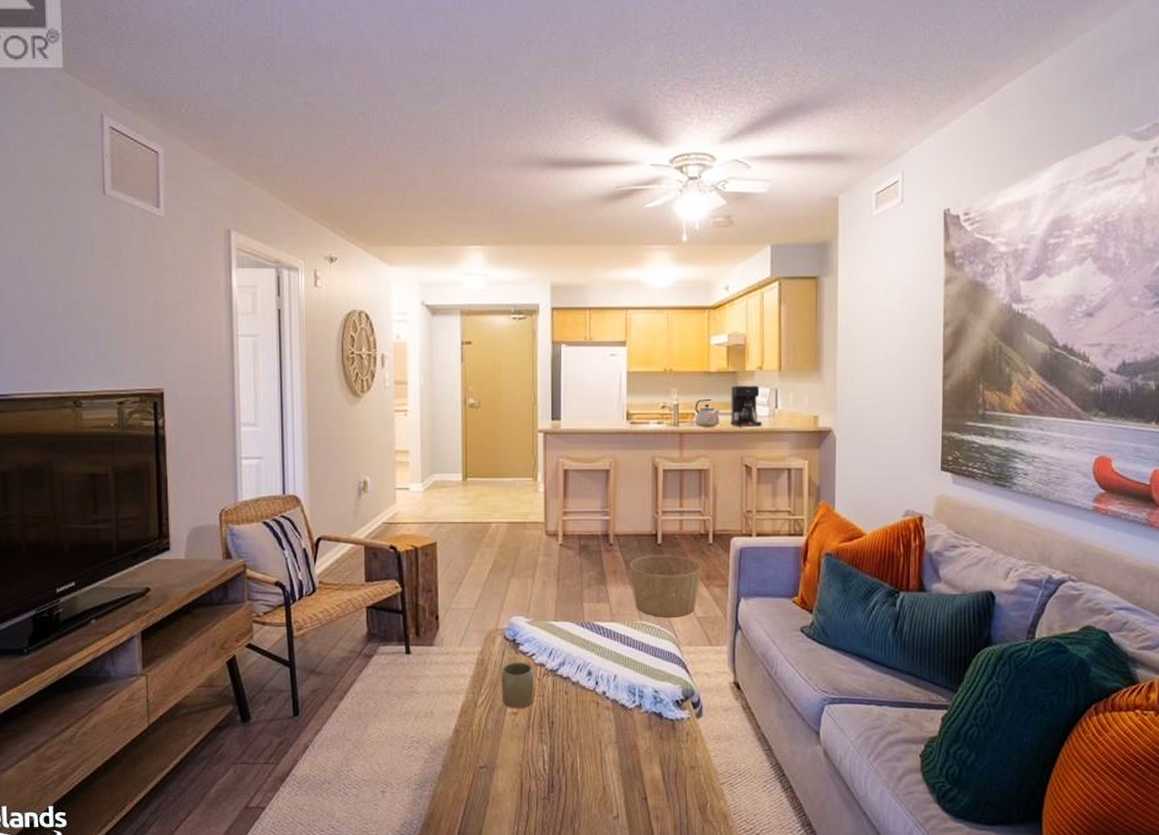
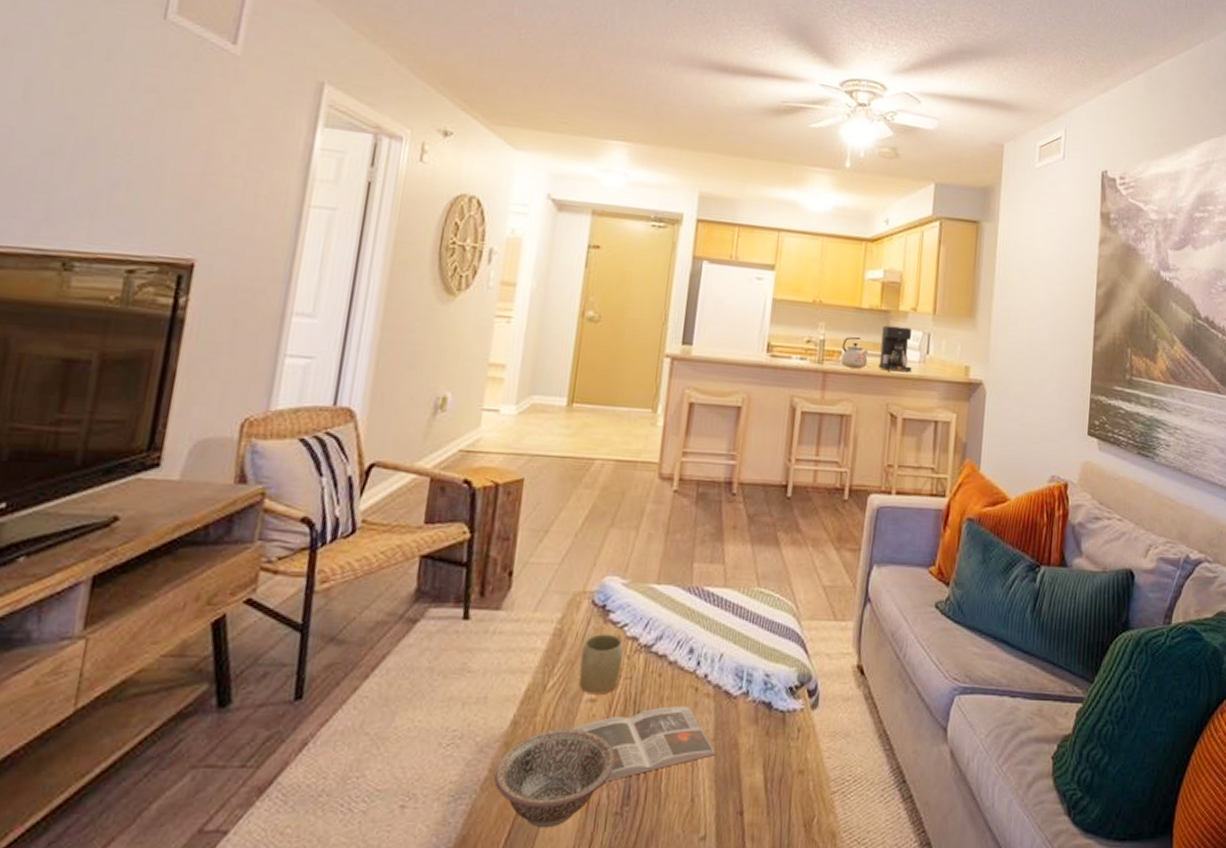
decorative bowl: none [447,734,539,808] -> present [493,728,616,828]
magazine: none [502,717,620,775] -> present [572,706,716,782]
basket: present [629,555,702,617] -> none [751,509,834,585]

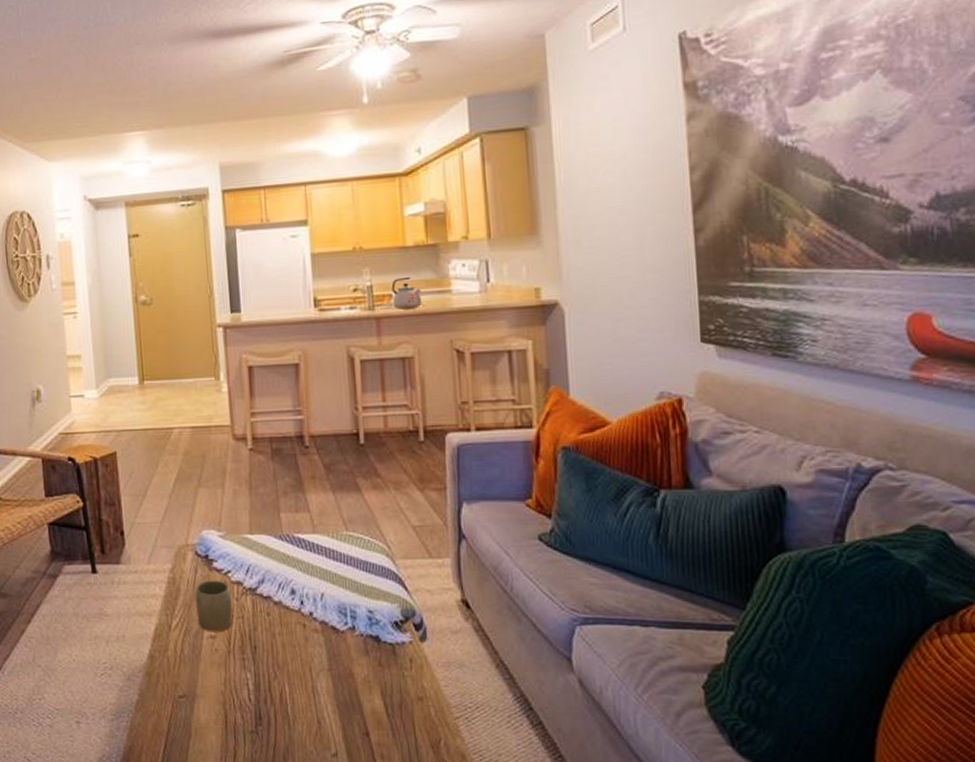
decorative bowl: present [493,728,616,828] -> none [143,660,243,742]
magazine: present [572,706,716,782] -> none [200,641,334,705]
coffee maker: present [879,325,913,373] -> none [433,258,473,307]

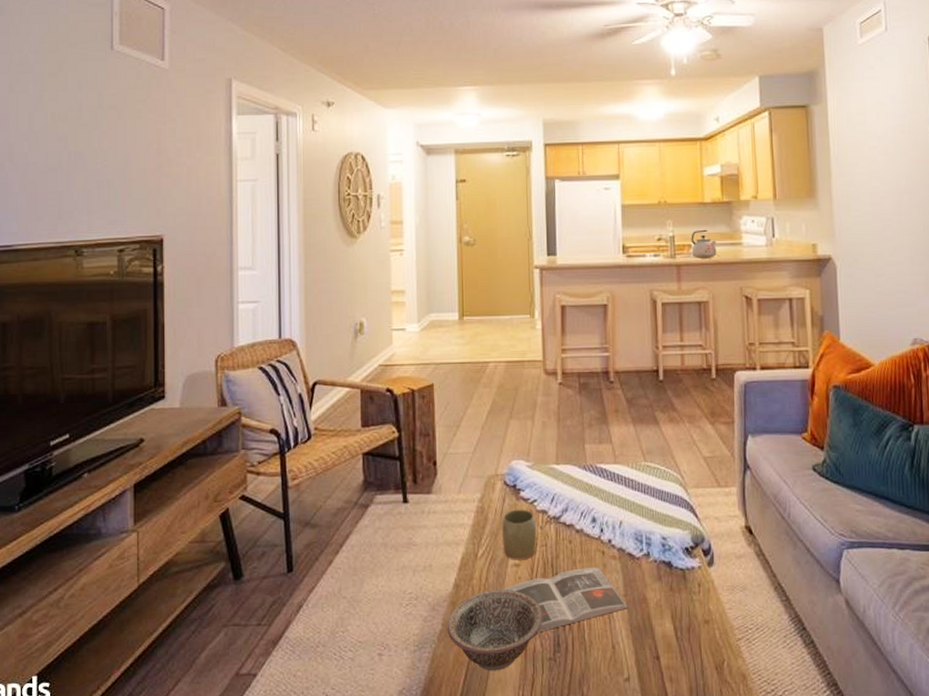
decorative bowl: none [143,660,243,742] -> present [447,588,543,671]
magazine: none [200,641,334,705] -> present [504,567,629,633]

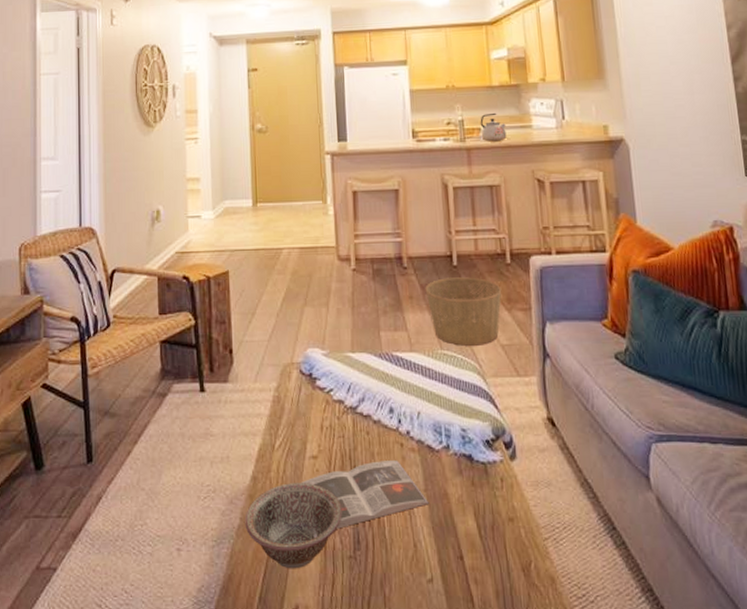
mug: present [502,509,537,560] -> none [299,398,334,452]
basket: none [630,391,706,458] -> present [425,277,502,346]

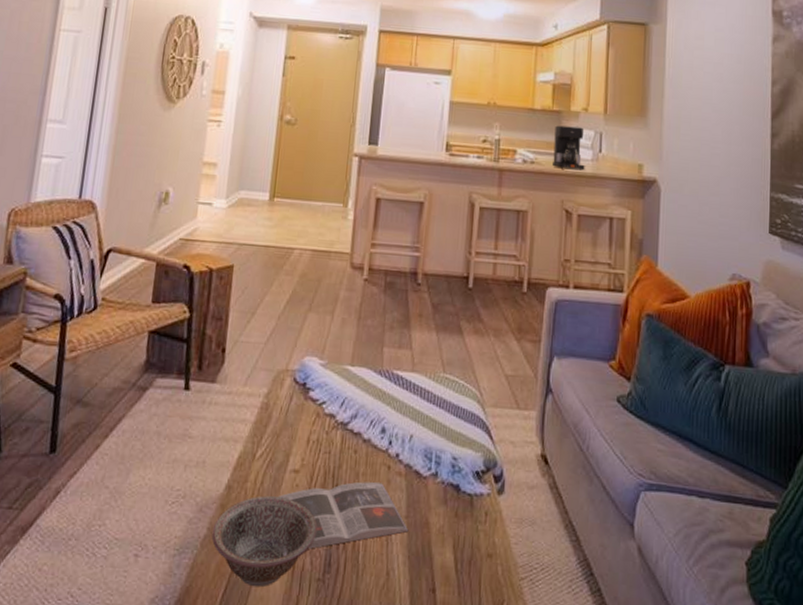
basket: present [425,277,502,346] -> none [436,299,514,373]
kettle: present [480,112,507,142] -> none [515,136,542,167]
coffee maker: none [515,97,551,140] -> present [553,125,585,171]

